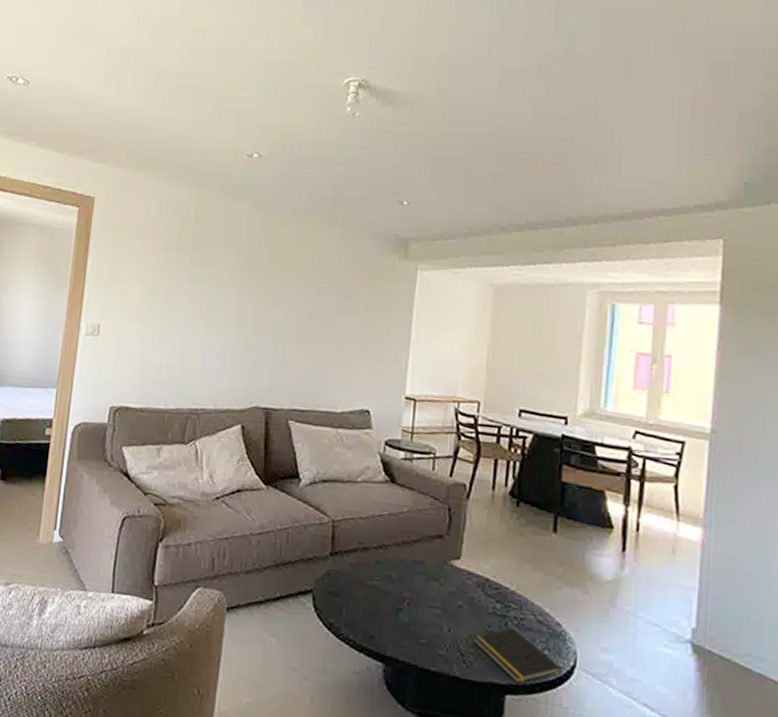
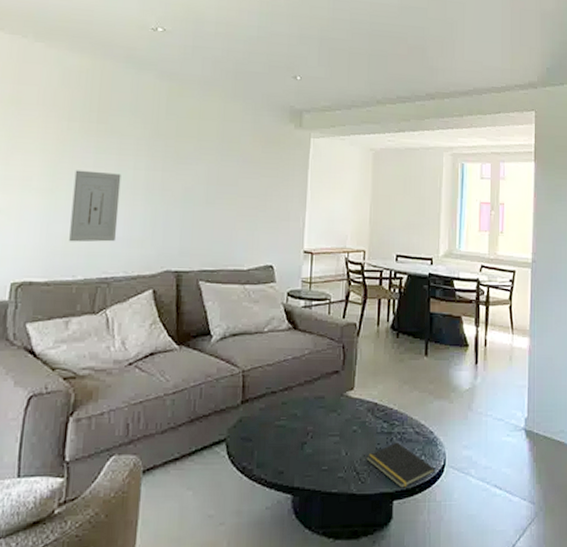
wall art: none [163,299,214,373] -> present [69,170,121,242]

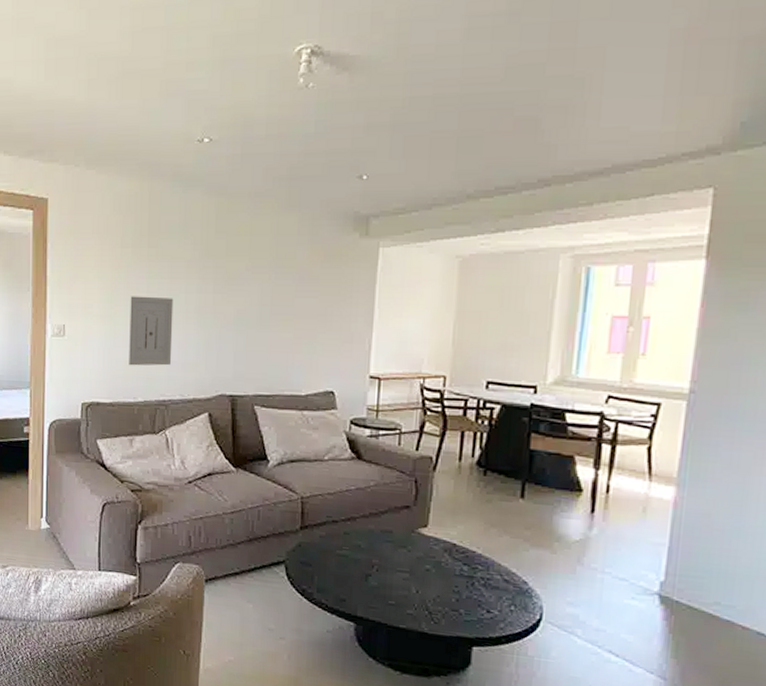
notepad: present [366,442,436,488] -> none [441,587,529,636]

